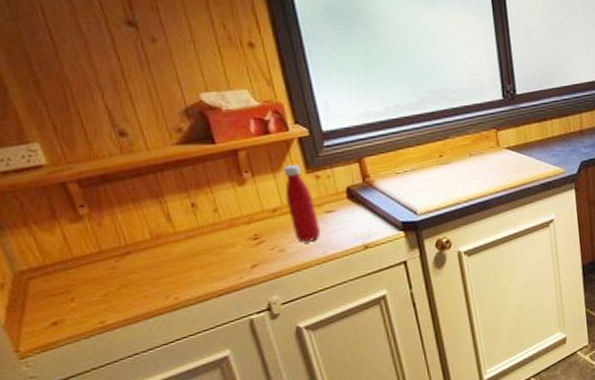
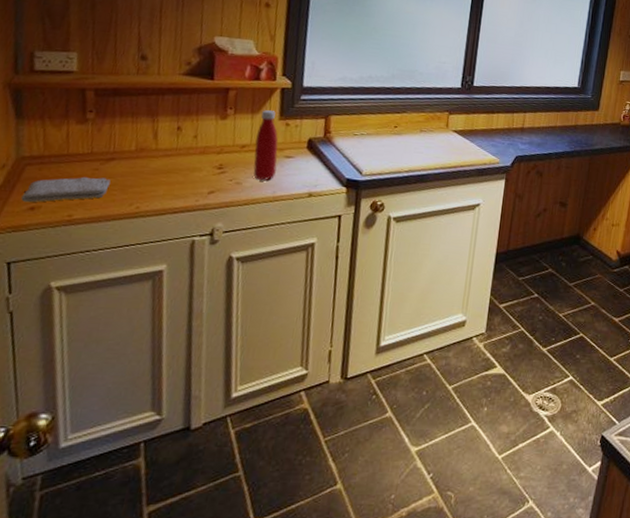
washcloth: none [37,275,135,319] -> present [21,176,111,203]

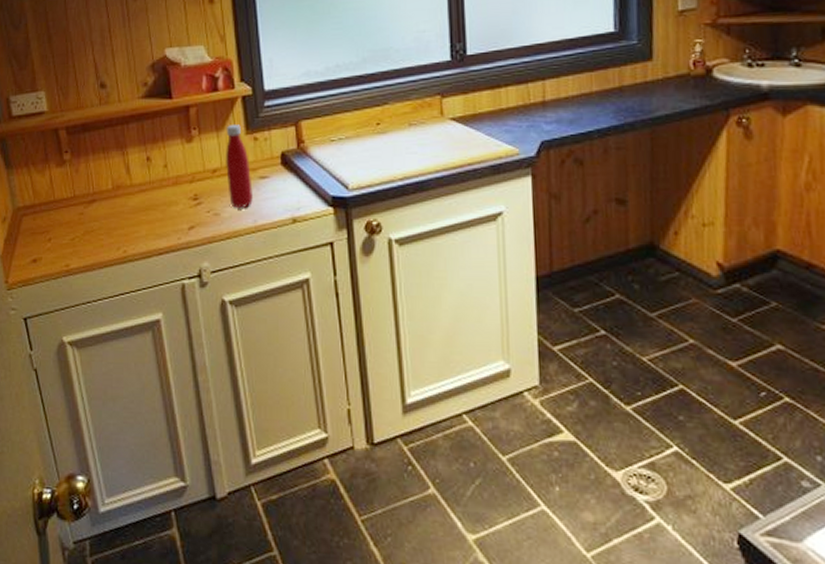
washcloth: present [21,176,111,203] -> none [24,222,96,255]

